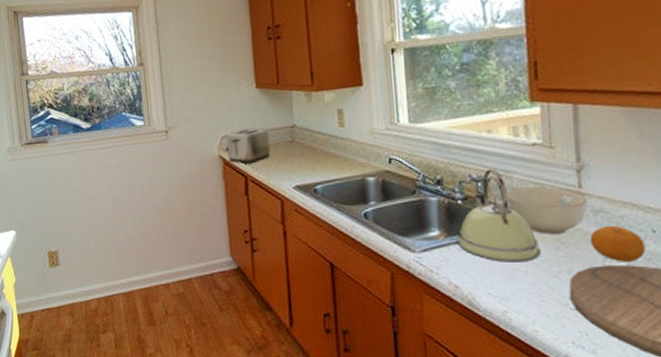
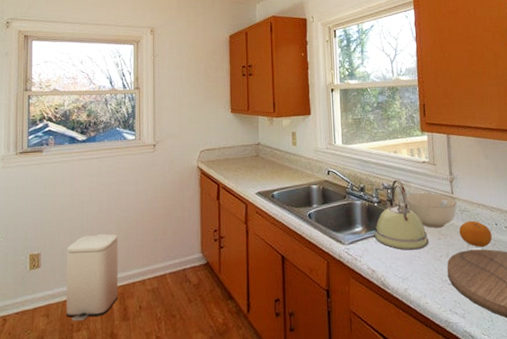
pedal bin: none [83,232,142,322] -> present [66,234,119,321]
toaster: present [225,127,271,165] -> none [203,144,239,174]

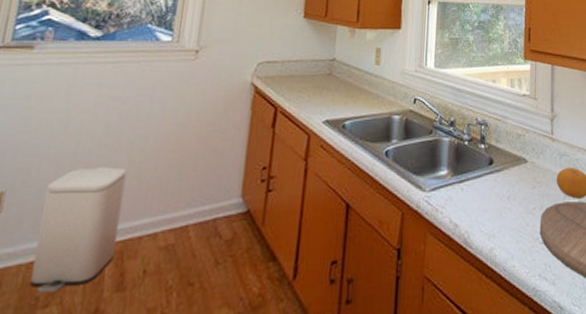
kettle: present [374,179,429,250] -> none [461,114,522,200]
bowl: present [407,192,457,228] -> none [502,131,556,174]

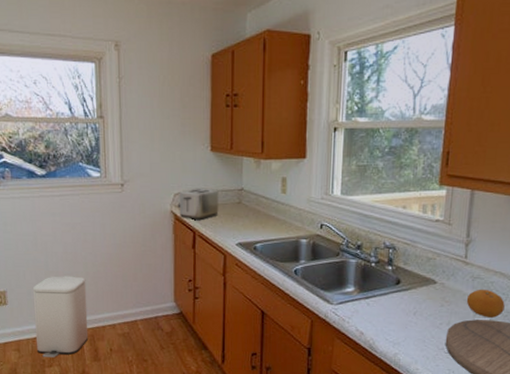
toaster: none [260,56,309,95] -> present [177,187,219,221]

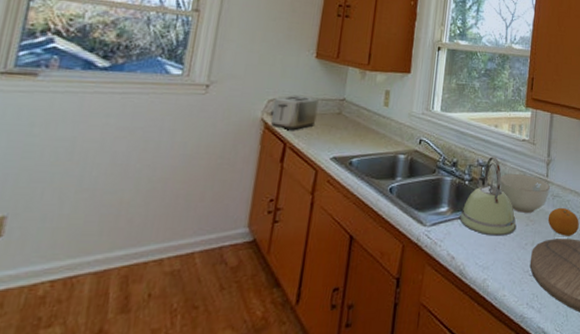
pedal bin: present [32,276,89,358] -> none [32,195,134,313]
kettle: none [367,239,430,315] -> present [459,156,517,236]
bowl: none [410,254,469,294] -> present [500,173,550,213]

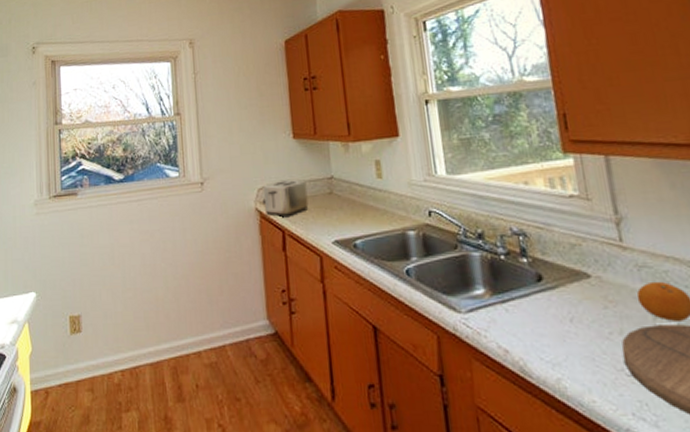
kettle: present [459,156,517,236] -> none [503,222,590,323]
bowl: present [500,173,550,213] -> none [549,240,631,291]

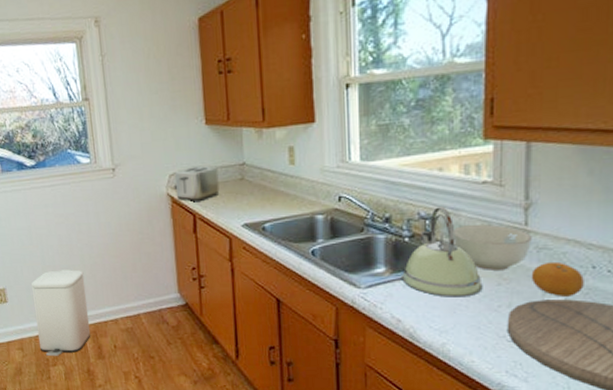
pedal bin: none [108,293,171,399] -> present [31,270,91,356]
kettle: none [503,222,590,323] -> present [402,207,483,297]
bowl: none [549,240,631,291] -> present [454,224,532,270]

